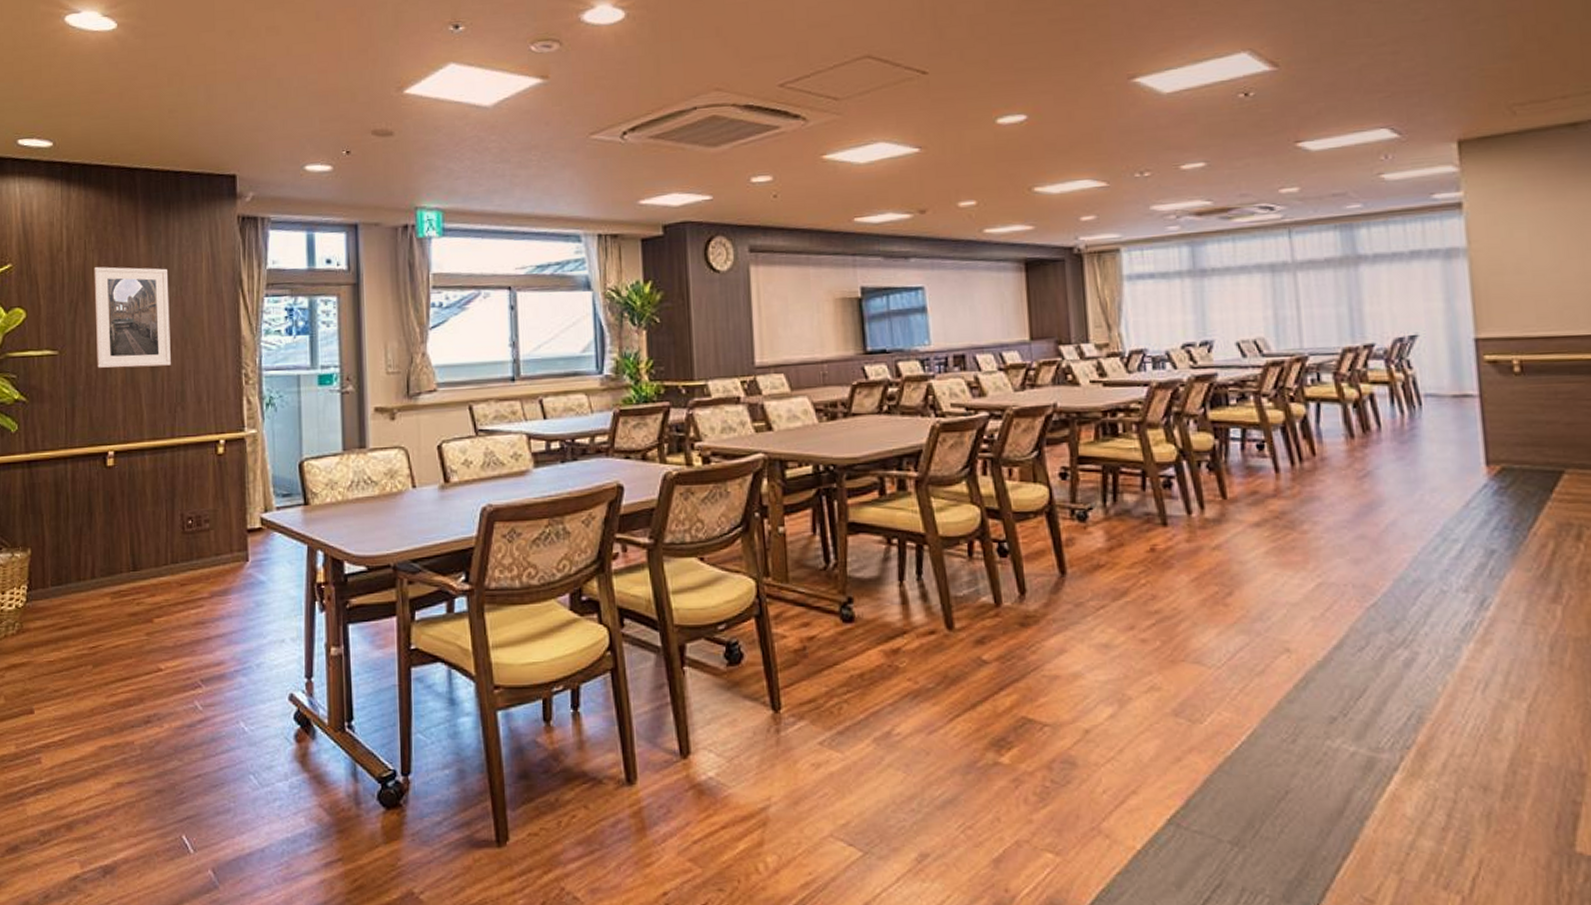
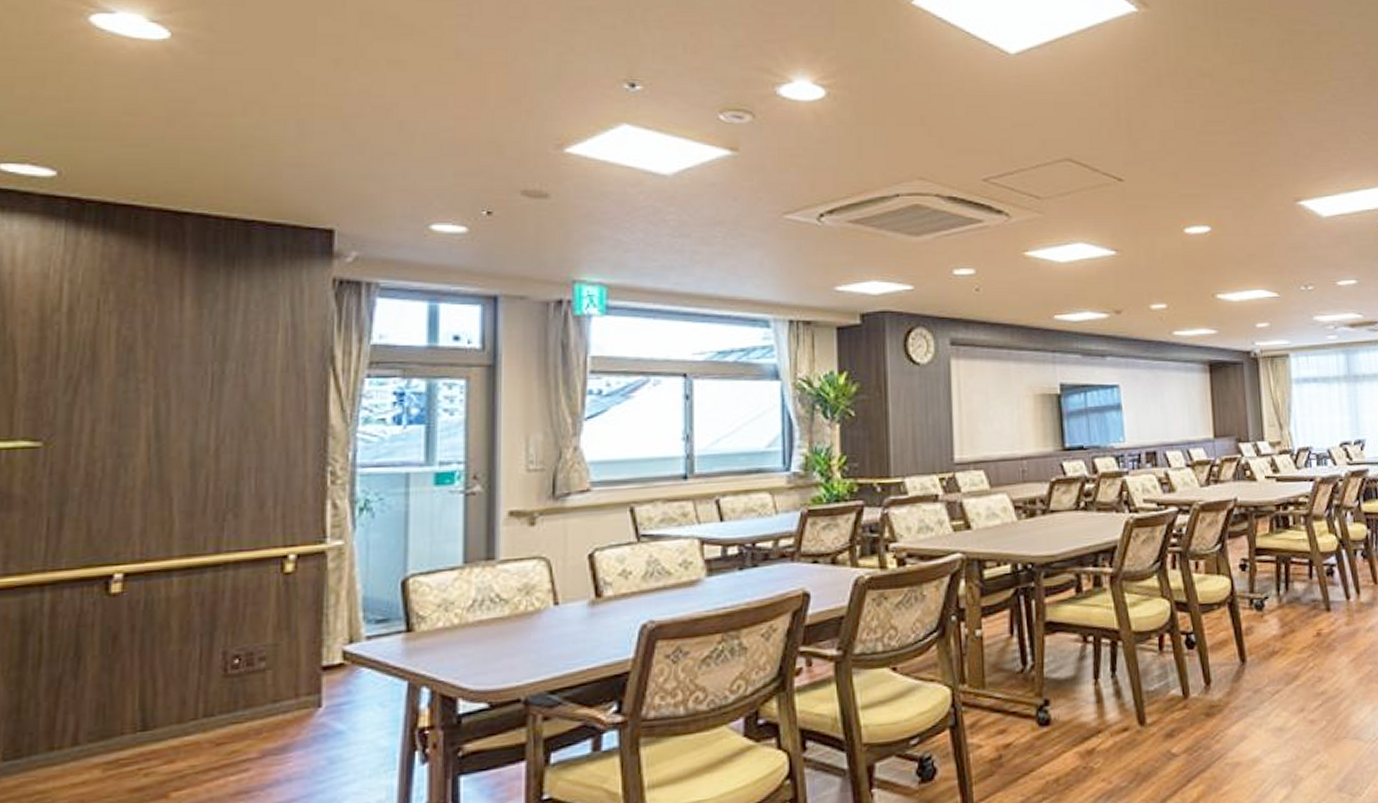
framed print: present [94,266,171,368] -> none [105,334,226,465]

